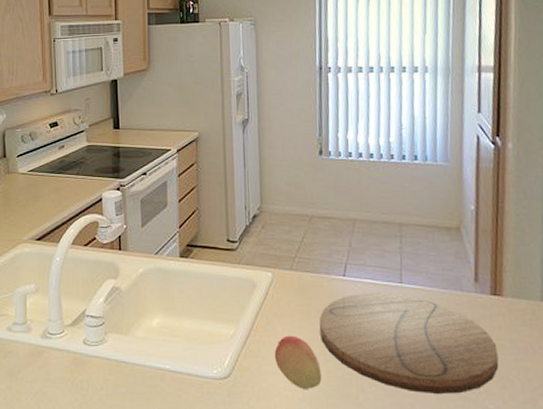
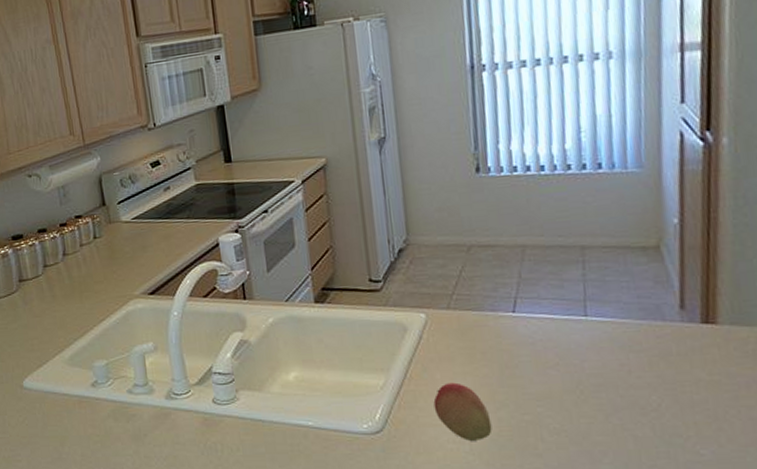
cutting board: present [319,293,499,394] -> none [486,328,713,440]

